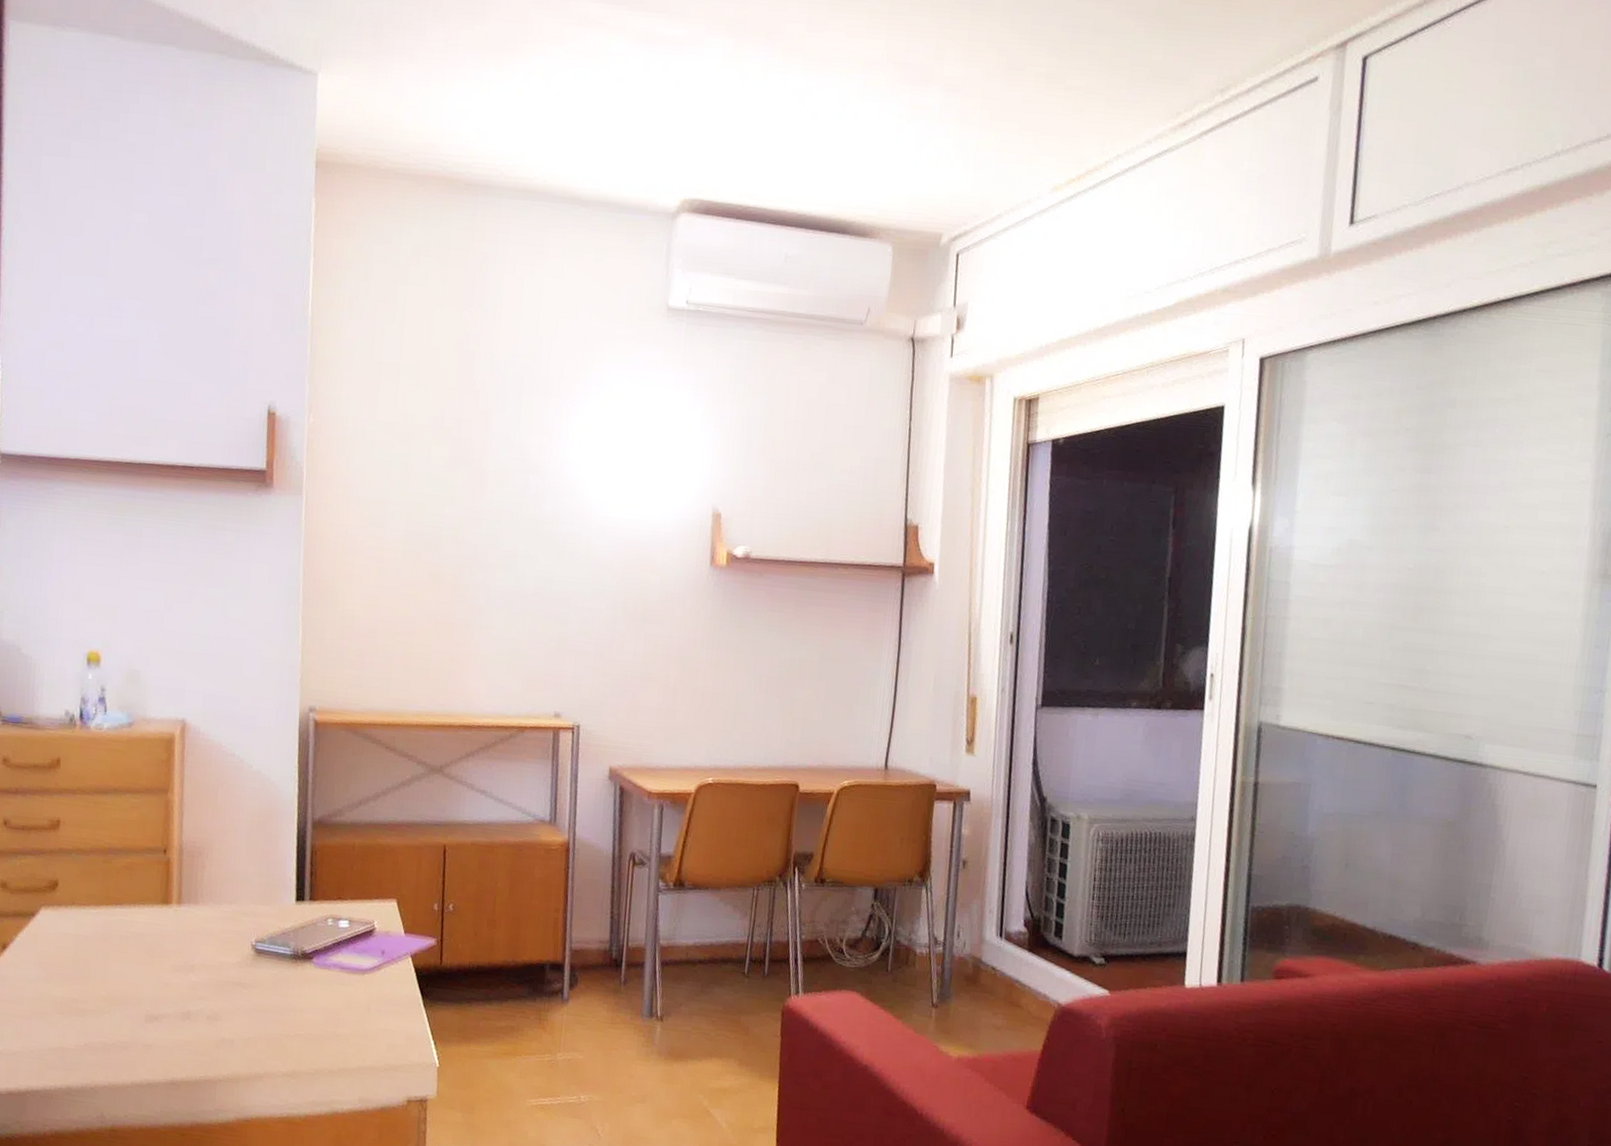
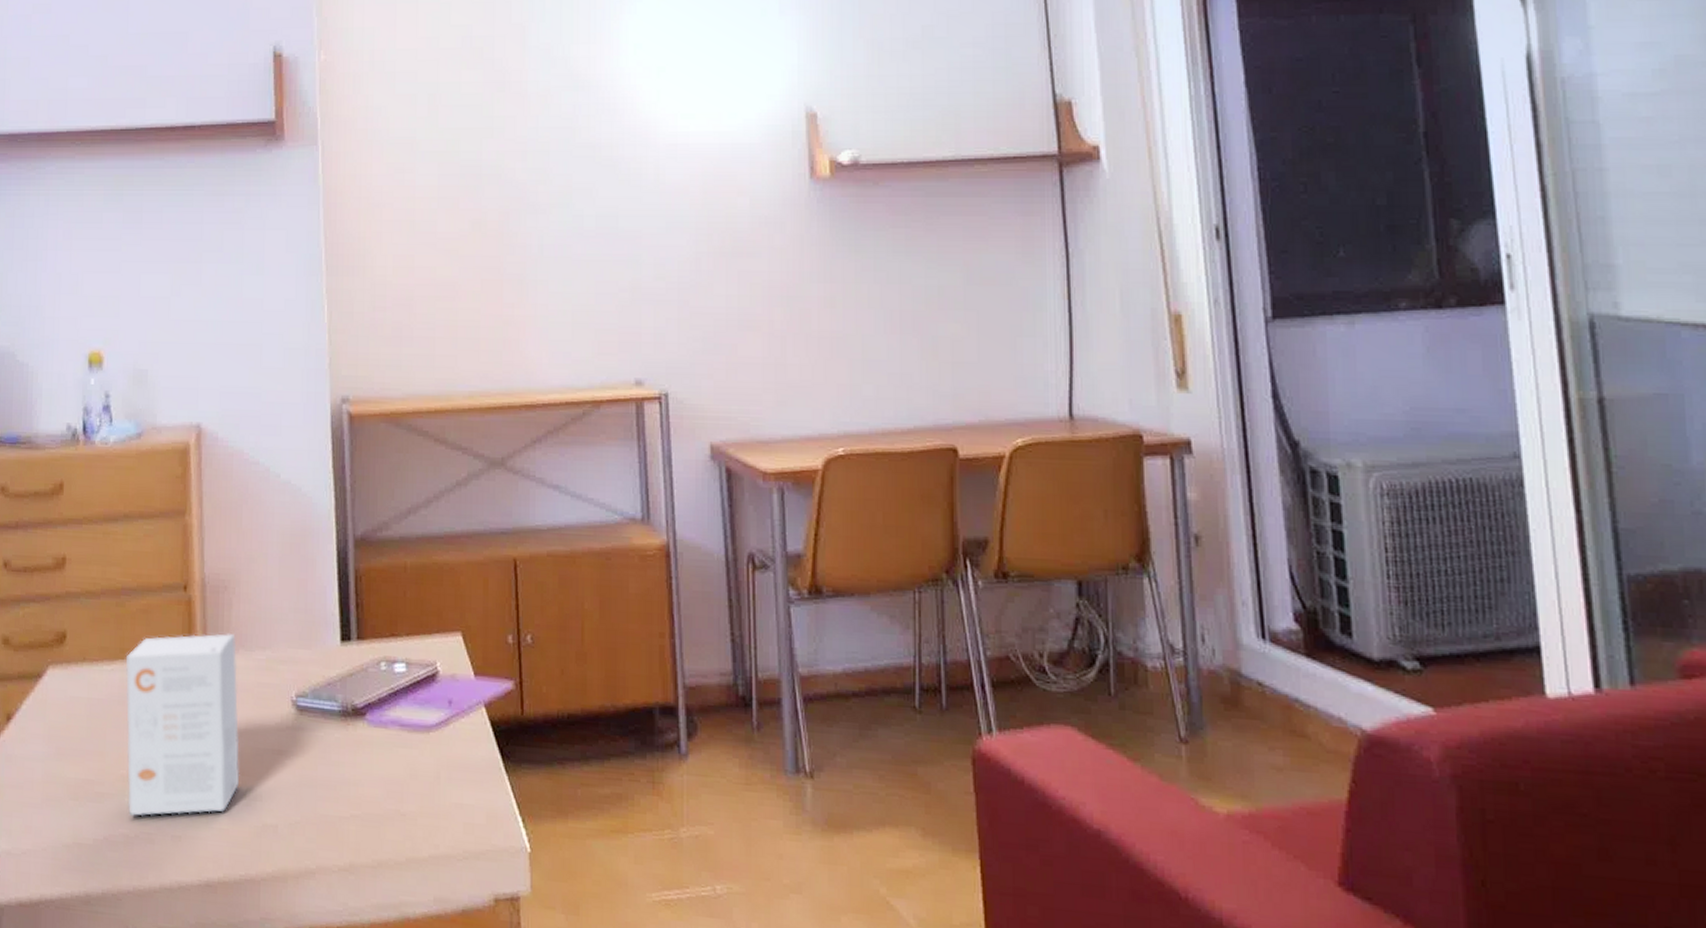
small box: none [106,888,207,1029] -> present [125,633,240,816]

